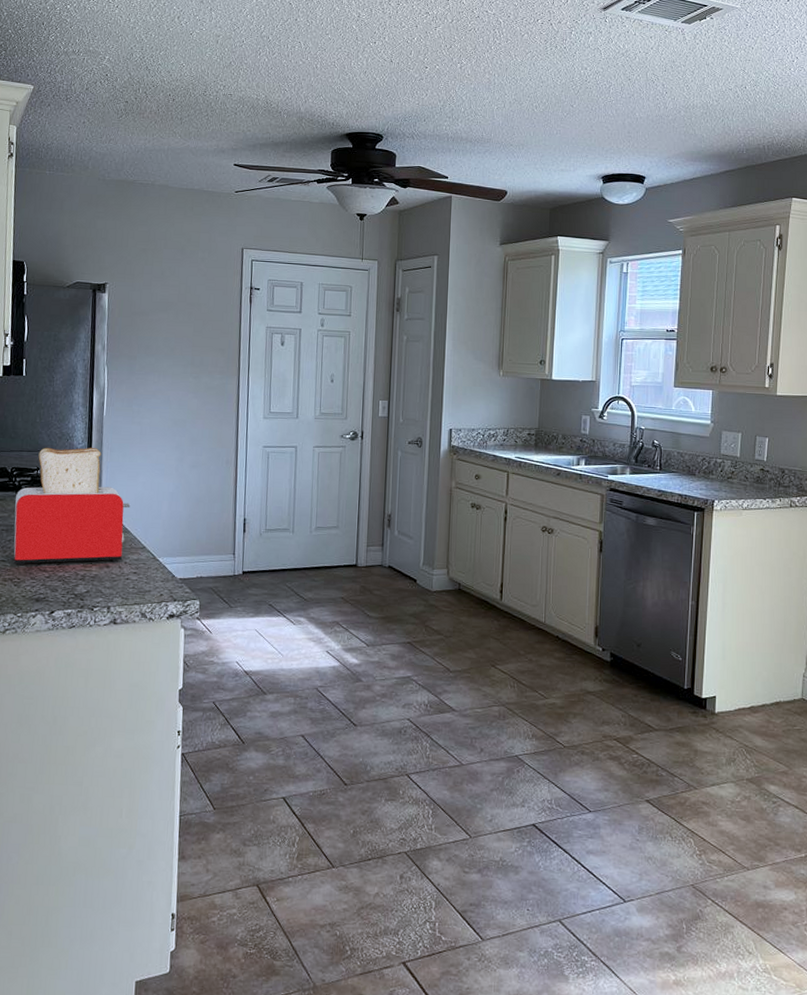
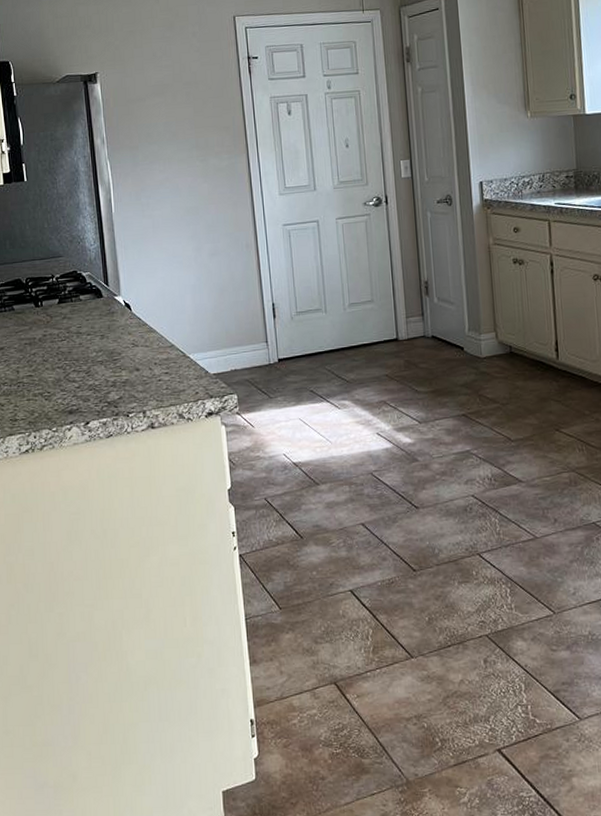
toaster: present [13,447,131,566] -> none [33,247,153,379]

